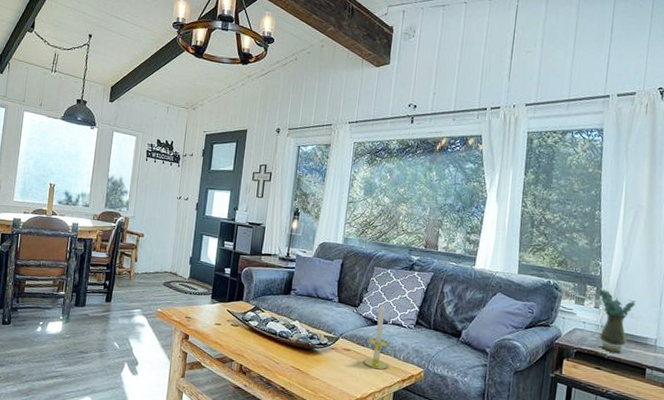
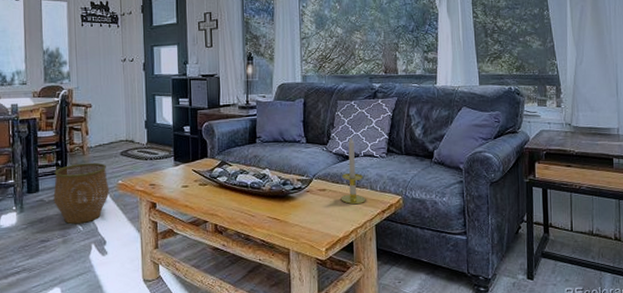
basket: none [97,286,149,343] -> present [53,162,110,225]
vase: present [598,288,636,353] -> none [558,86,594,148]

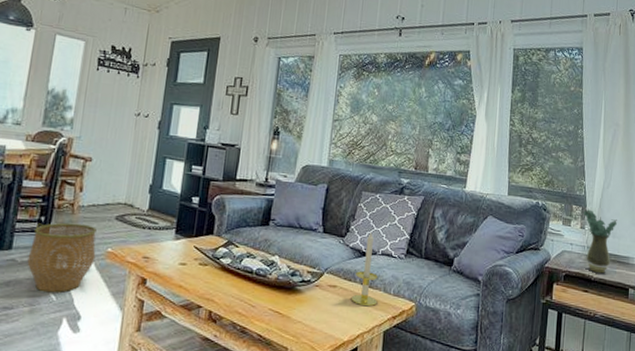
vase: none [558,86,594,148] -> present [583,208,617,274]

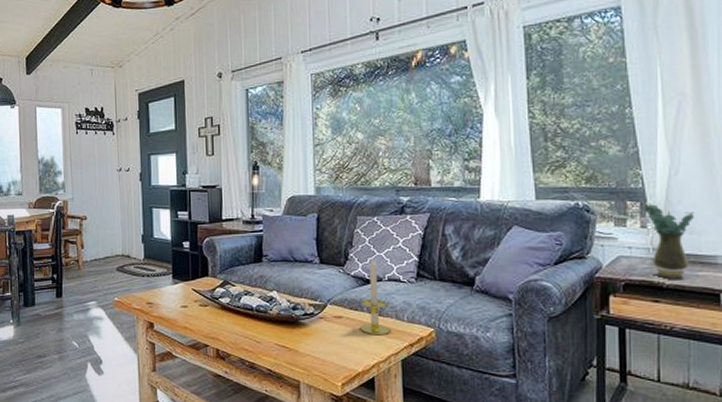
basket: present [27,222,97,293] -> none [49,277,105,341]

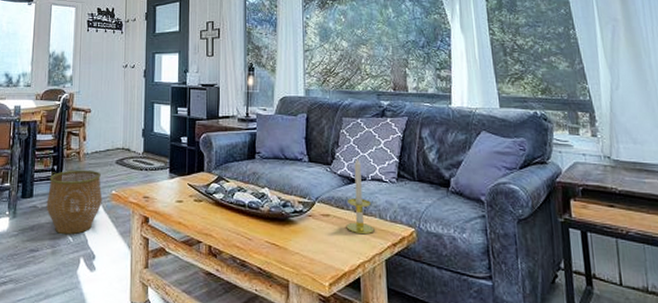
basket: none [49,277,105,341] -> present [46,170,103,235]
vase: present [642,202,694,279] -> none [592,114,636,185]

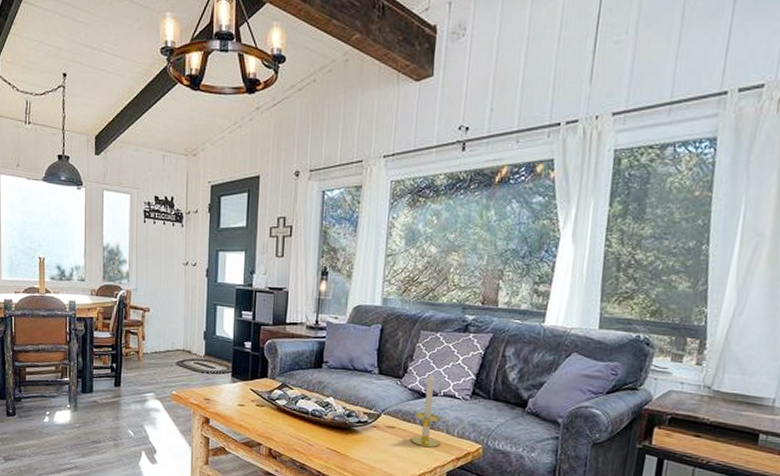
basket: present [46,170,103,235] -> none [107,368,163,430]

